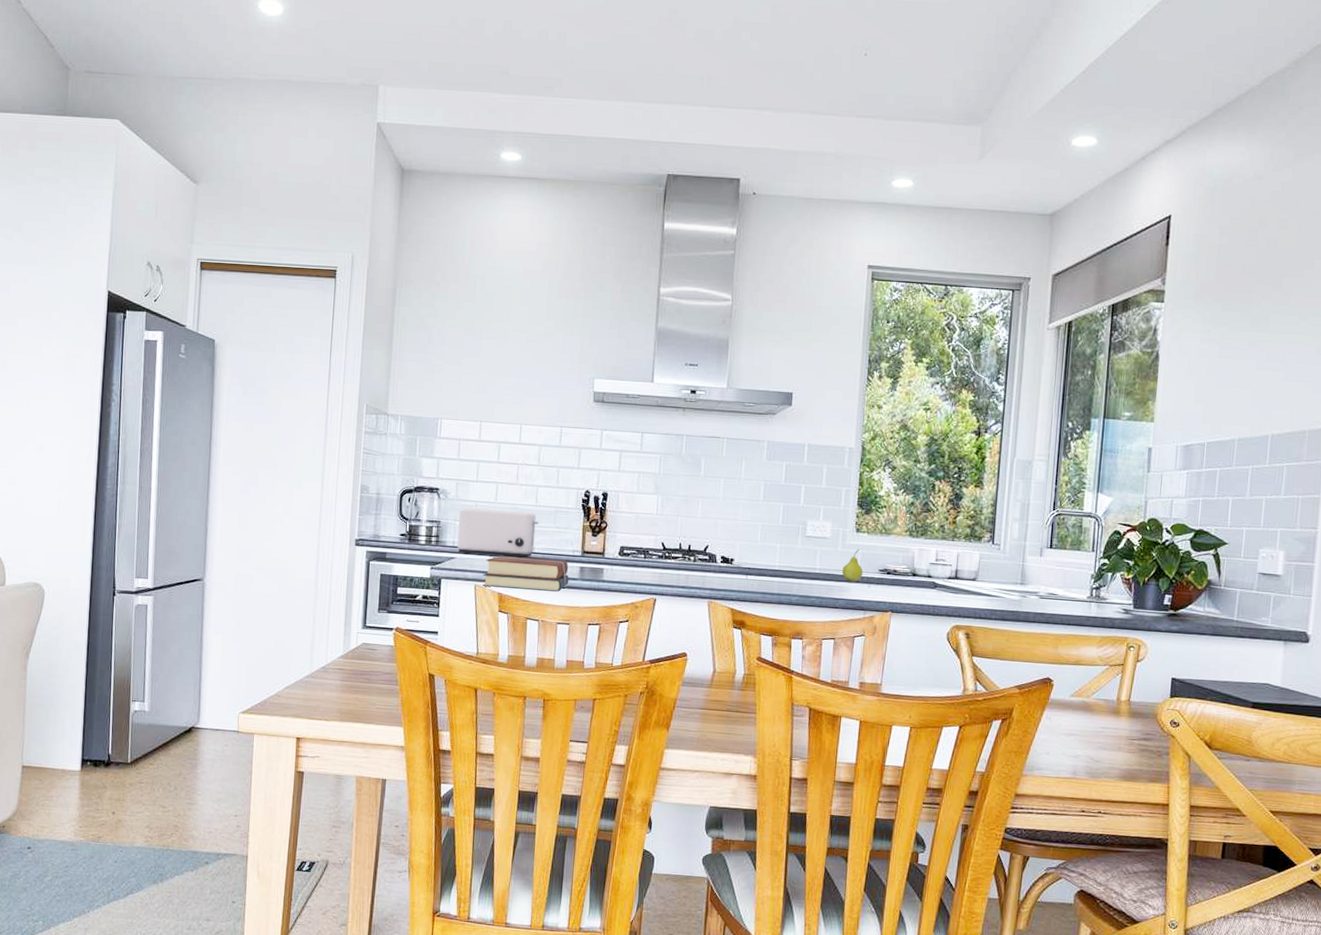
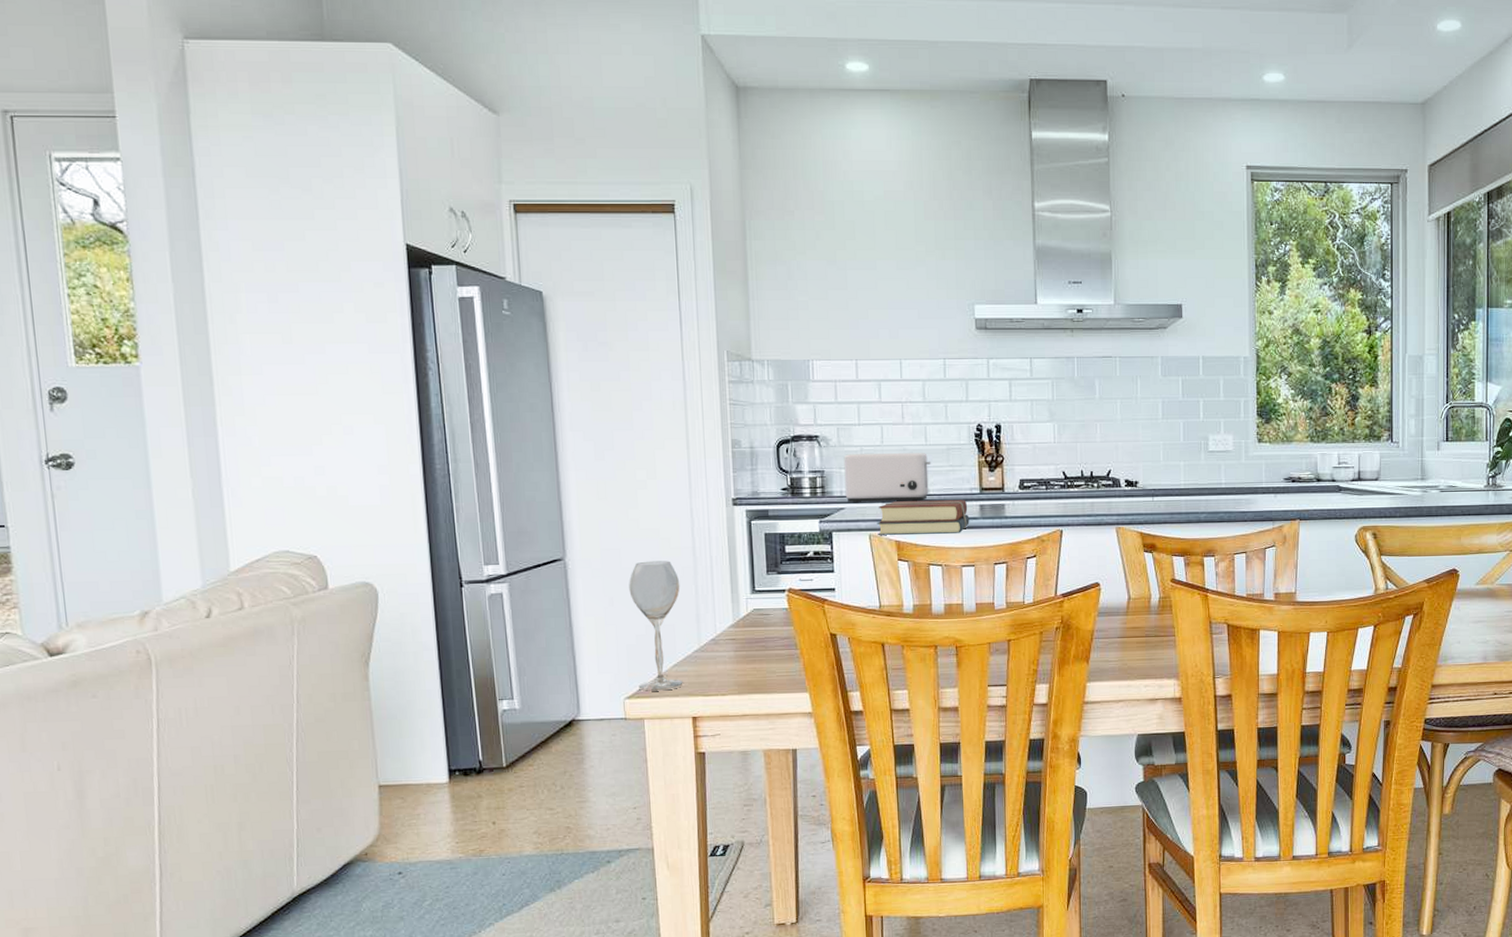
wineglass: none [253,589,301,710] -> present [629,561,683,692]
fruit: present [842,549,863,583] -> none [1248,460,1269,494]

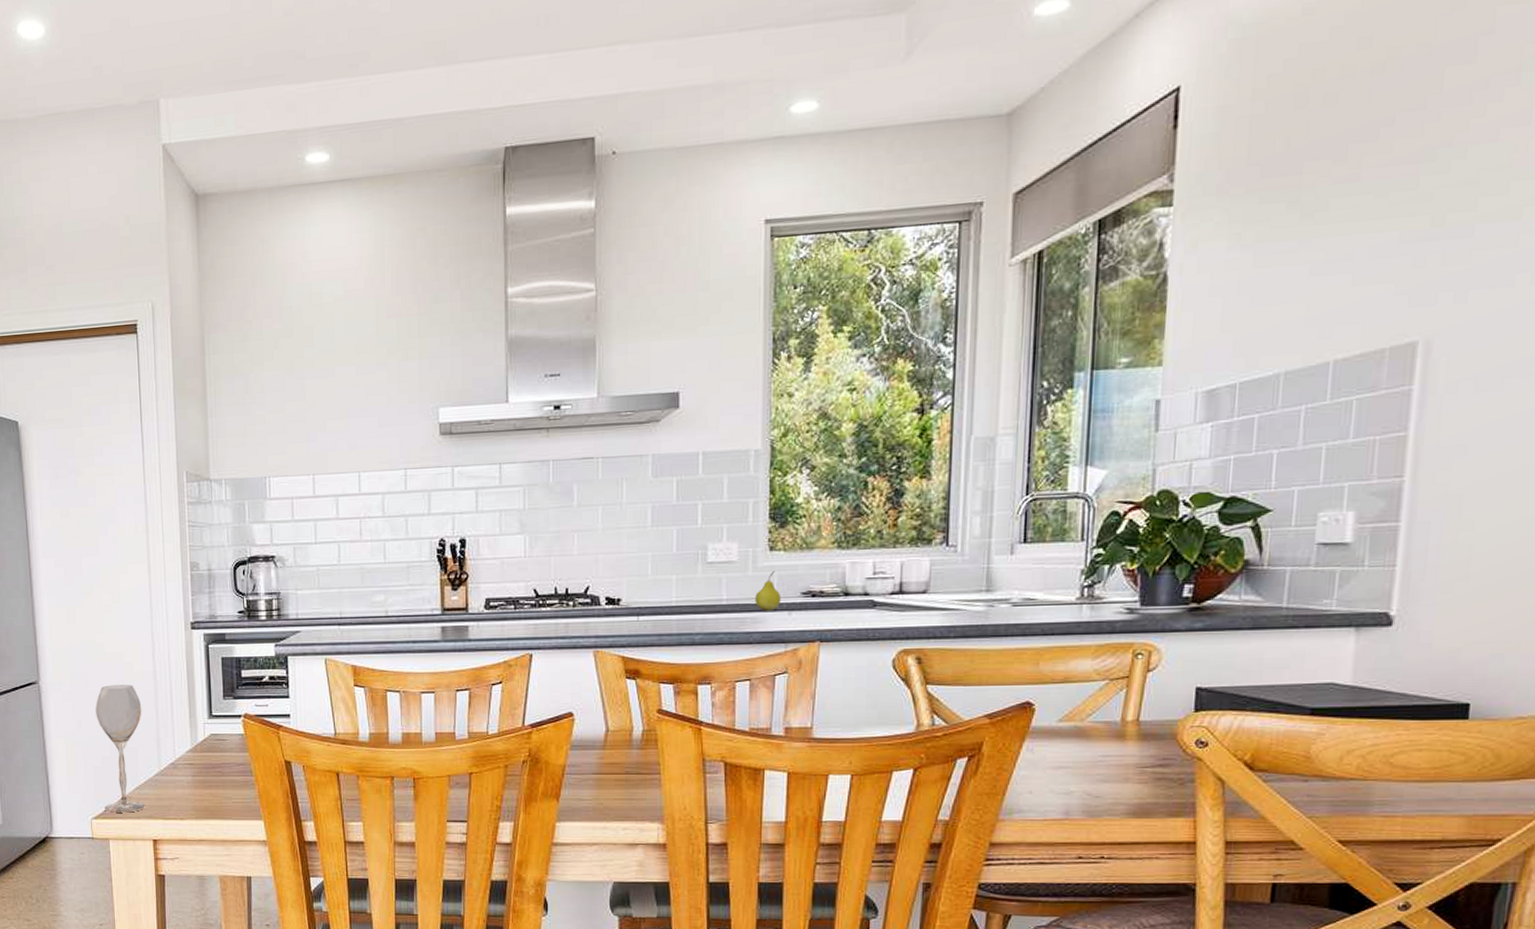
toaster: present [843,453,931,503] -> none [300,571,390,626]
books: present [877,500,970,535] -> none [333,621,430,659]
fruit: none [1248,460,1269,494] -> present [755,571,782,611]

